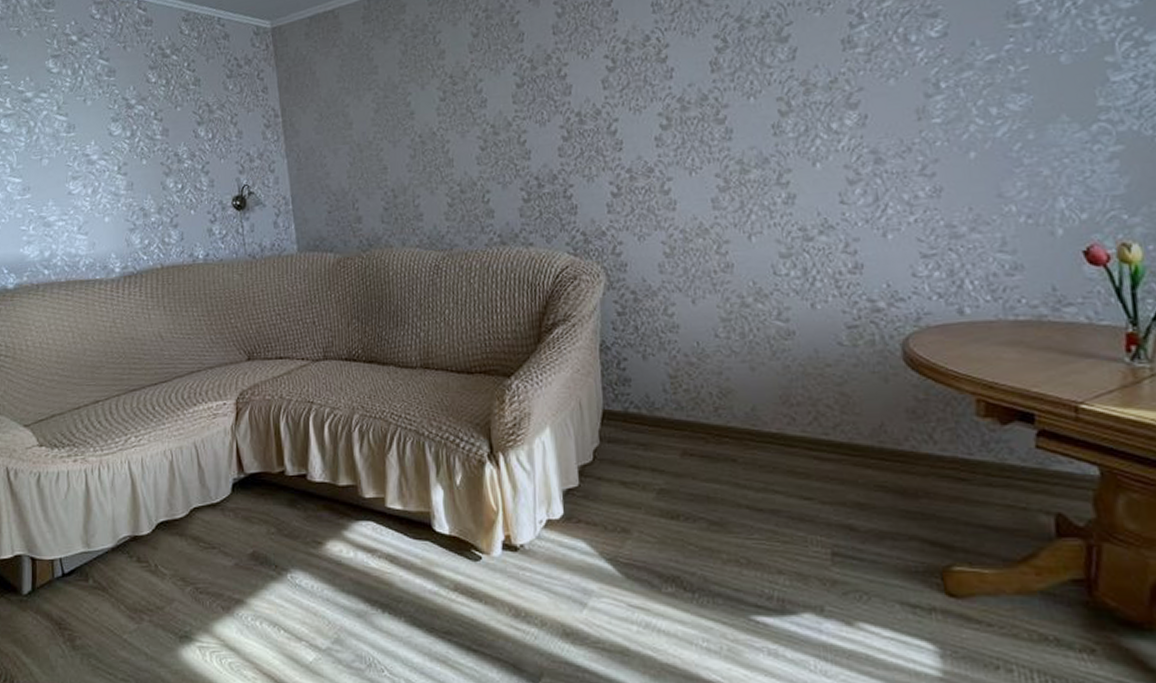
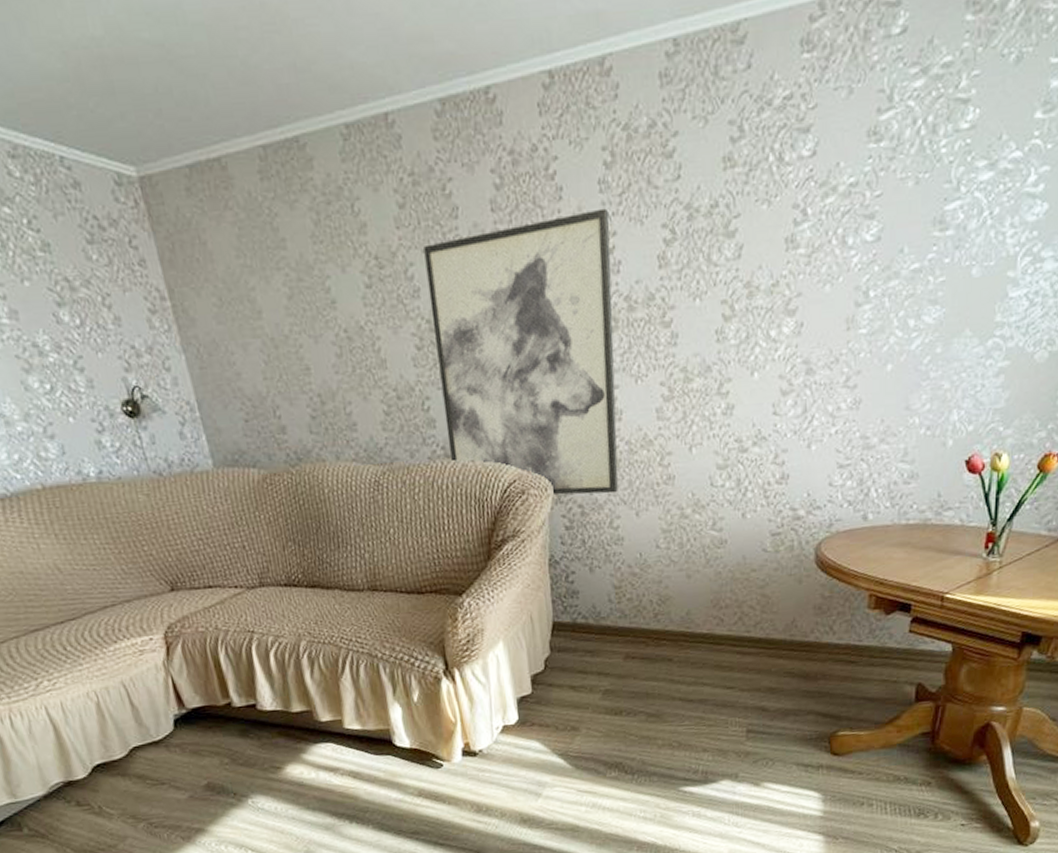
wall art: none [492,25,673,281] -> present [423,208,618,495]

